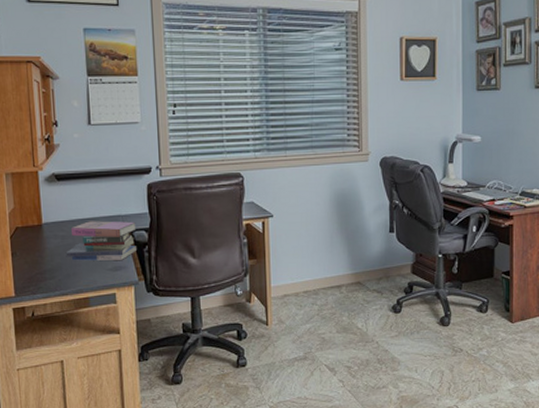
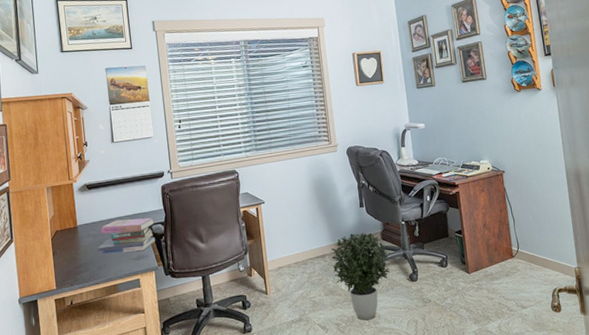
potted plant: none [349,263,418,366] -> present [331,232,391,321]

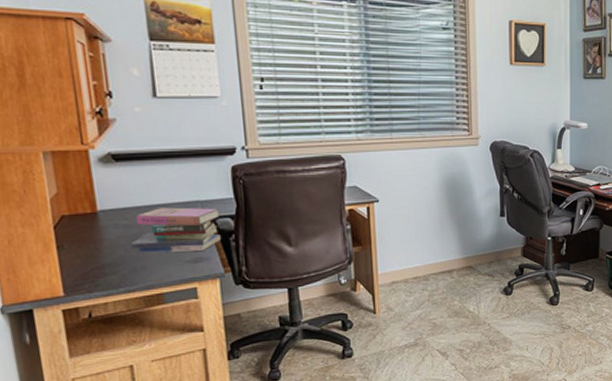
potted plant: present [331,232,391,321] -> none [460,246,529,347]

